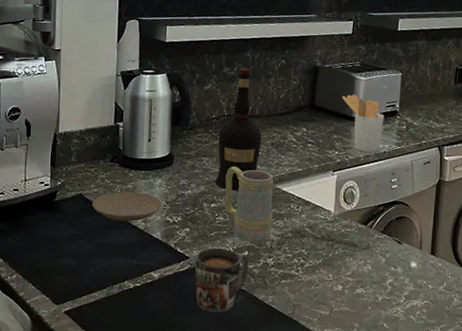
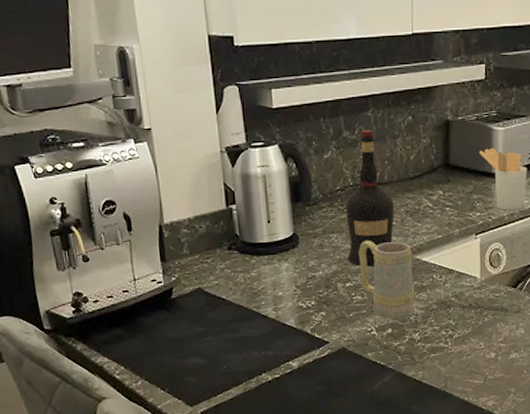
plate: present [91,191,162,222] -> none [213,279,292,313]
mug: present [195,247,249,313] -> none [336,328,394,396]

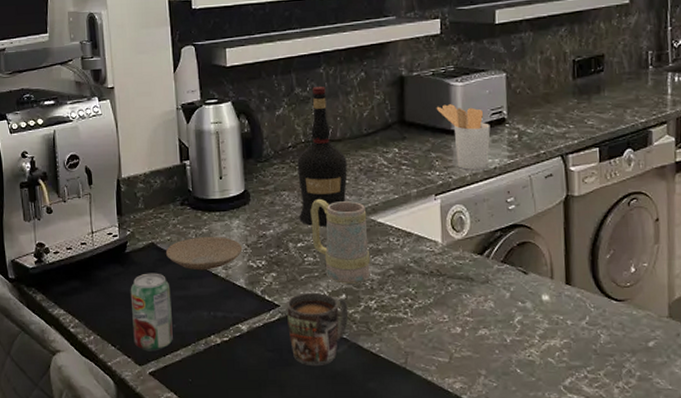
beverage can: none [177,317,224,392] -> present [130,273,173,351]
plate: none [213,279,292,313] -> present [165,236,243,271]
mug: none [336,328,394,396] -> present [286,292,349,367]

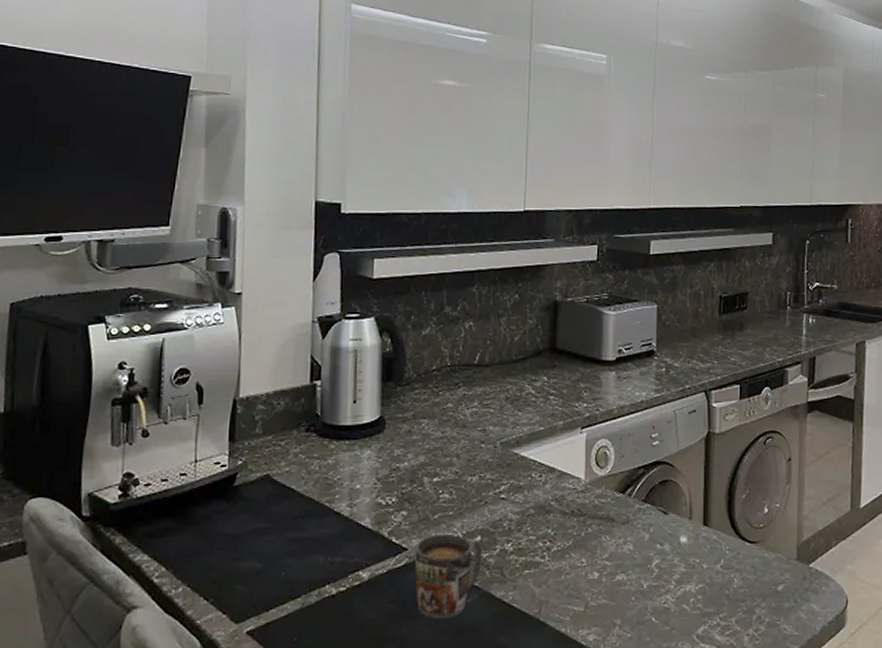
beverage can: present [130,273,173,351] -> none [232,510,284,606]
plate: present [165,236,243,271] -> none [281,468,372,508]
liquor: present [297,87,348,227] -> none [437,307,493,460]
mug: present [310,198,371,284] -> none [449,428,511,524]
utensil holder: present [436,104,491,171] -> none [588,333,640,404]

